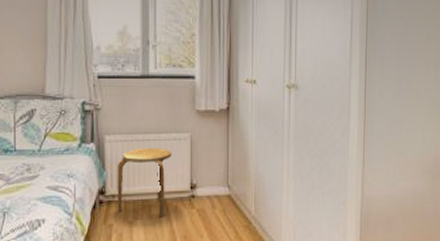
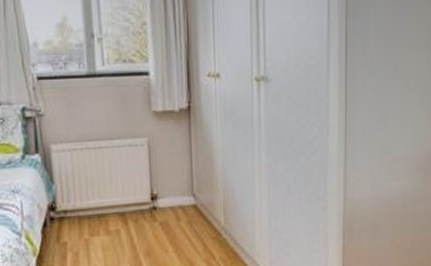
stool: present [117,147,172,218] -> none [66,155,128,234]

